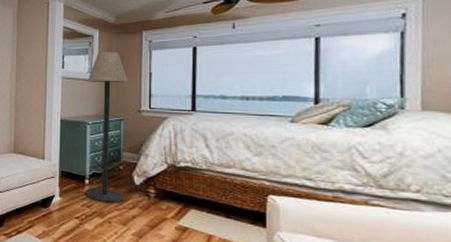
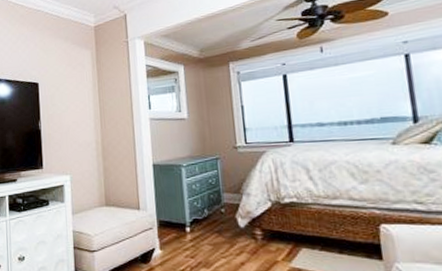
floor lamp: present [85,52,128,204] -> none [176,86,231,252]

